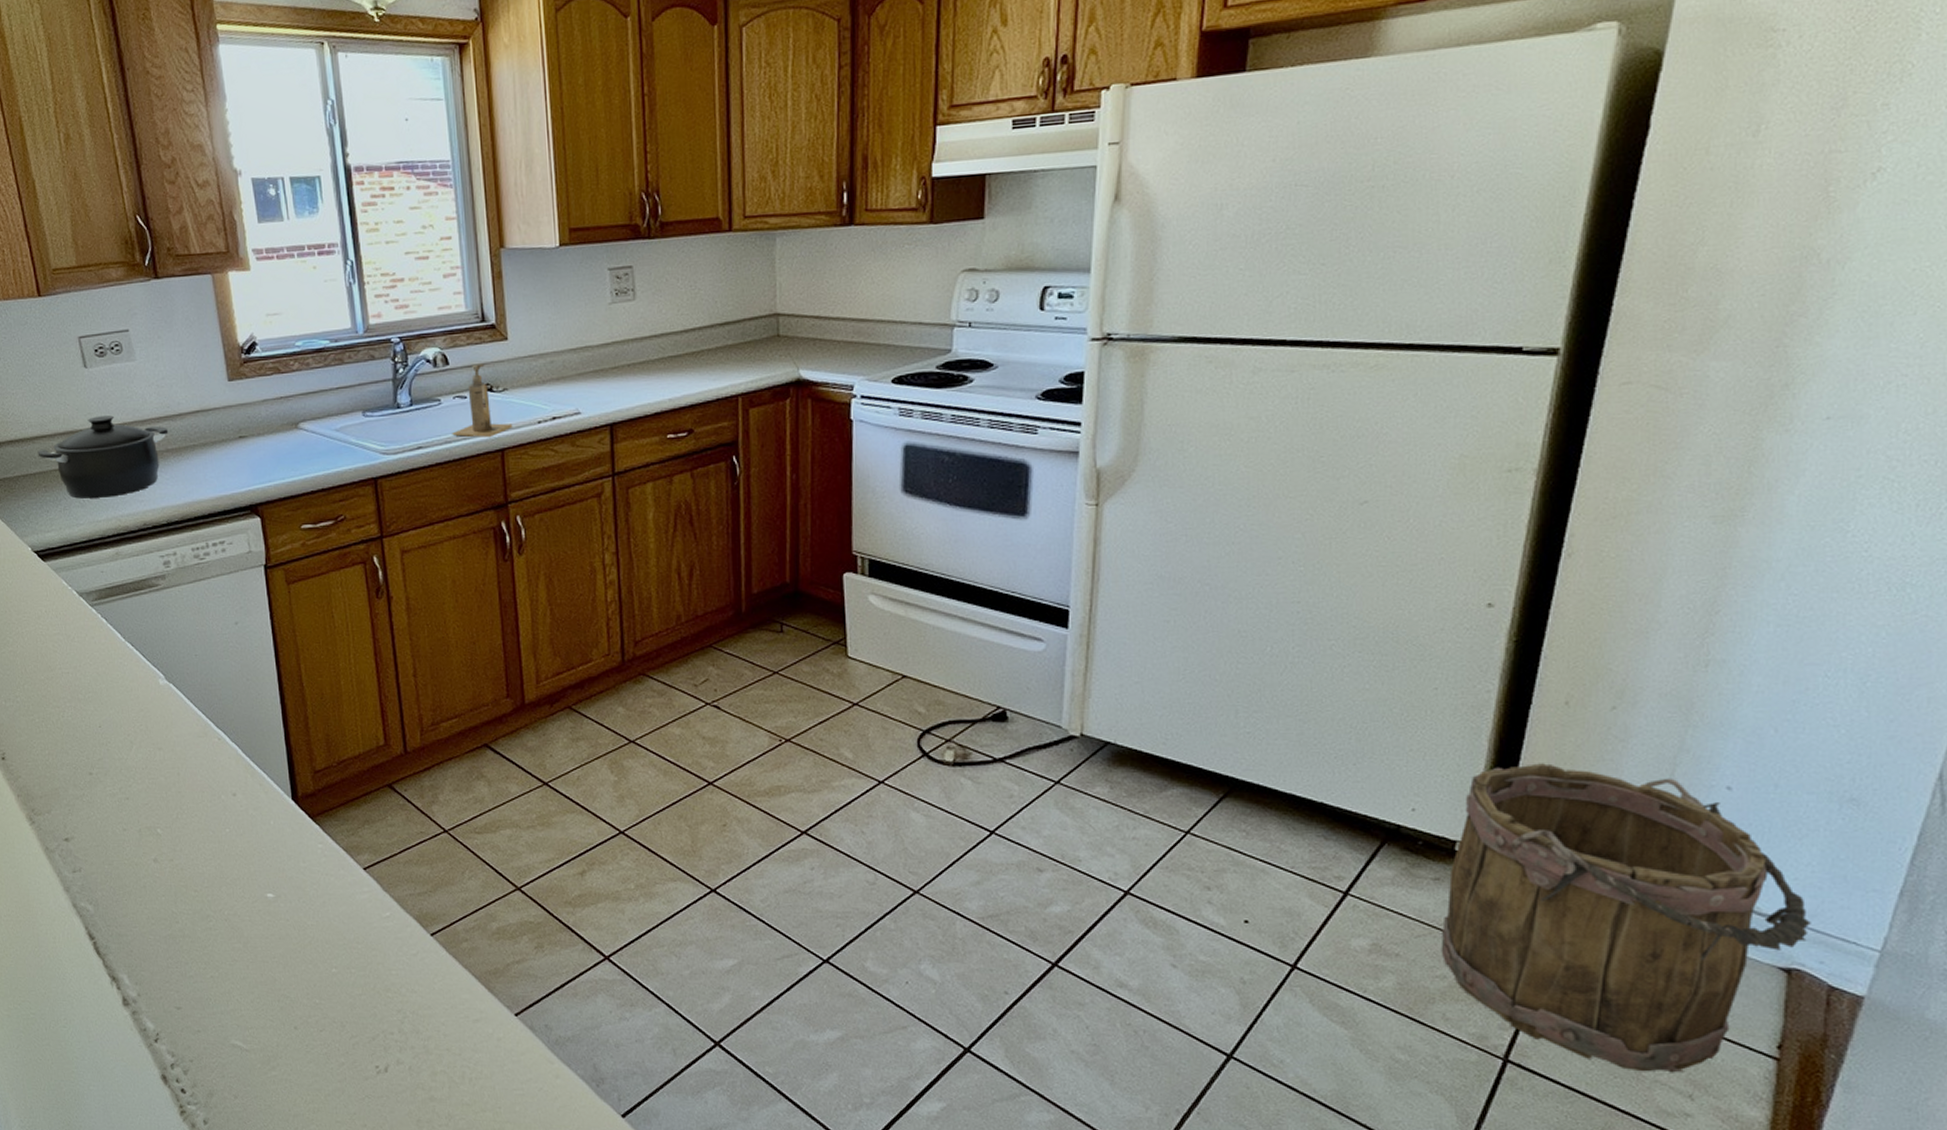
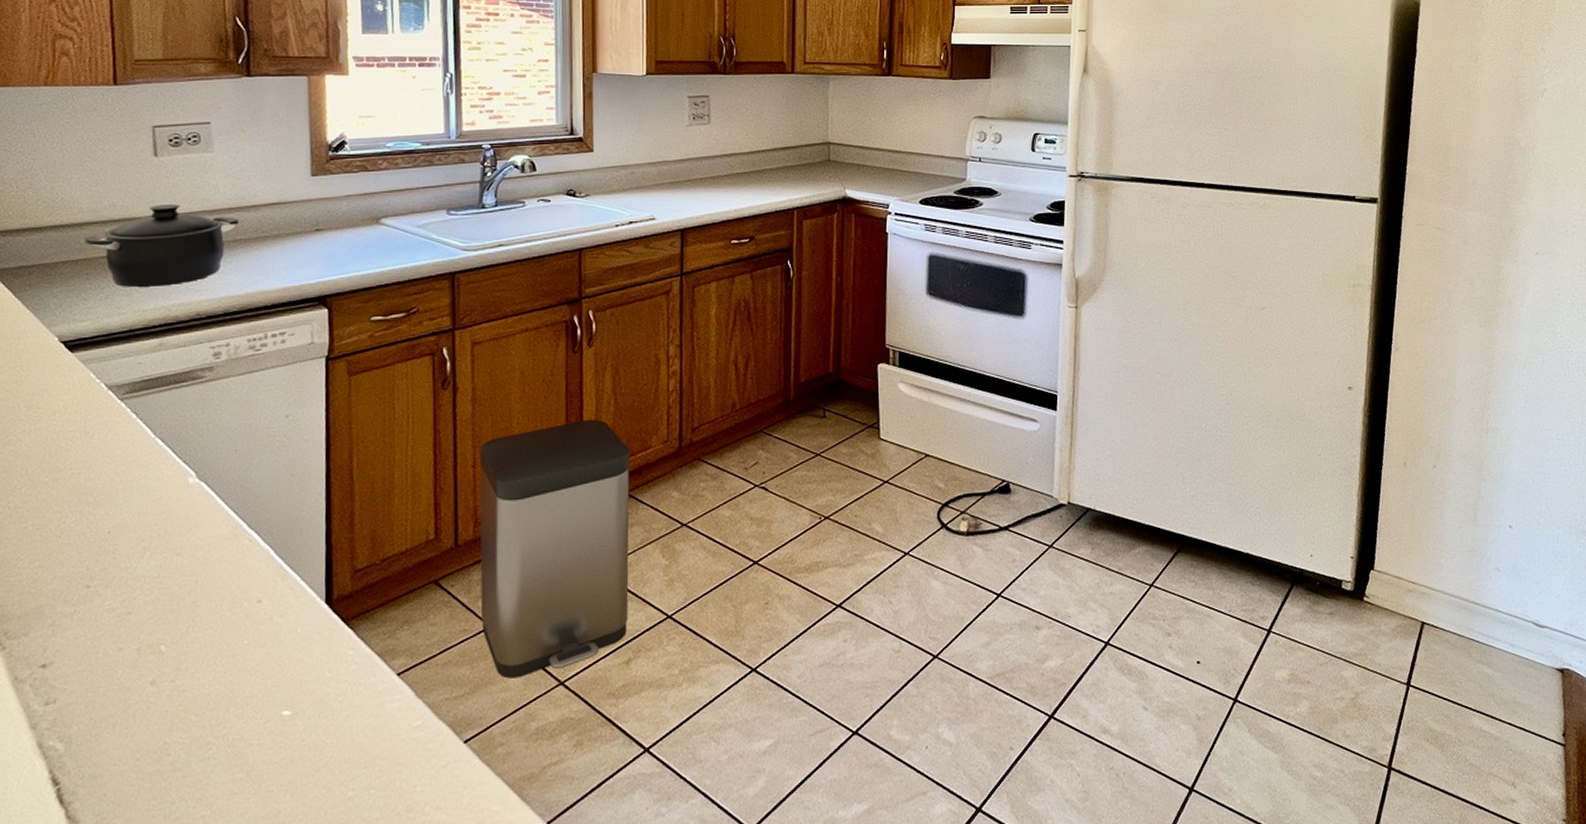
pedal bin: none [419,630,580,881] -> present [479,419,631,679]
soap dispenser: present [452,363,513,438] -> none [533,171,592,239]
bucket: present [1441,763,1811,1073] -> none [1338,512,1571,767]

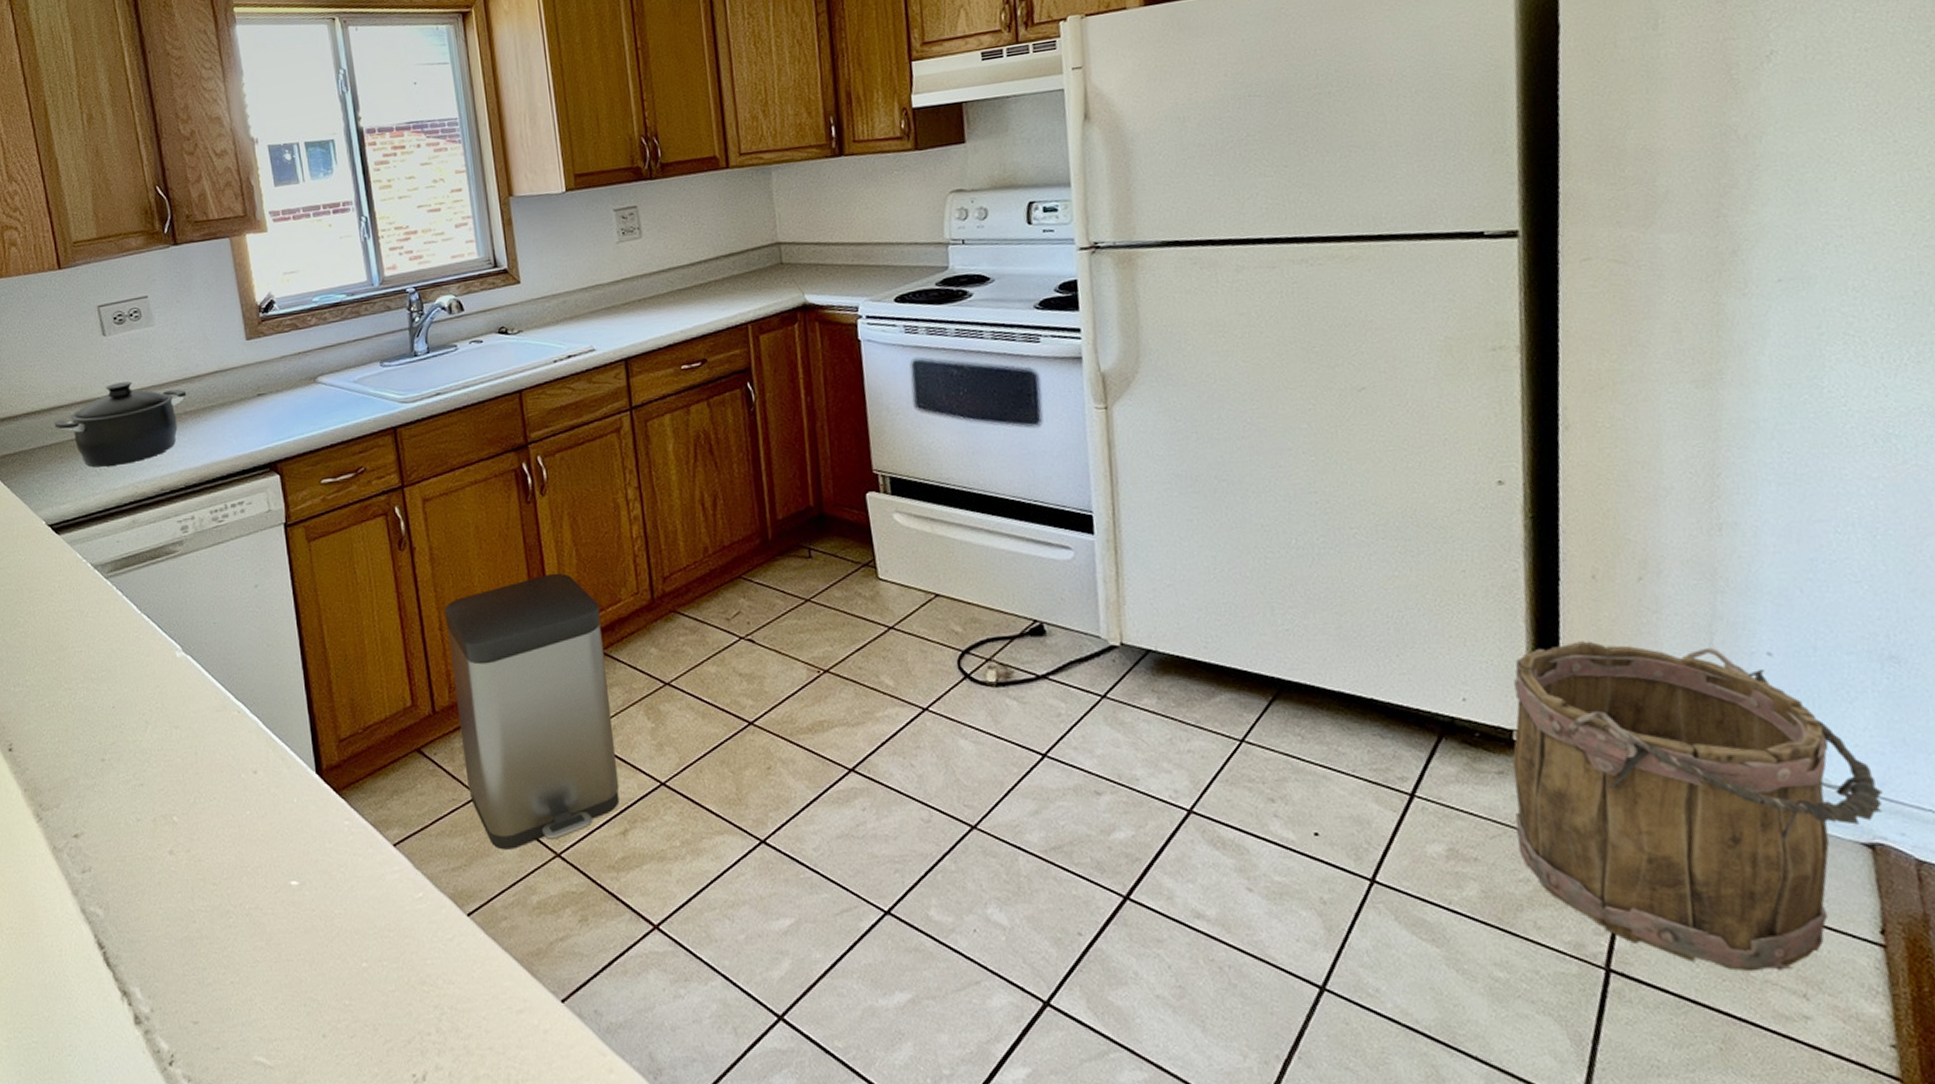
bucket: none [1338,512,1571,767] -> present [1512,640,1883,972]

